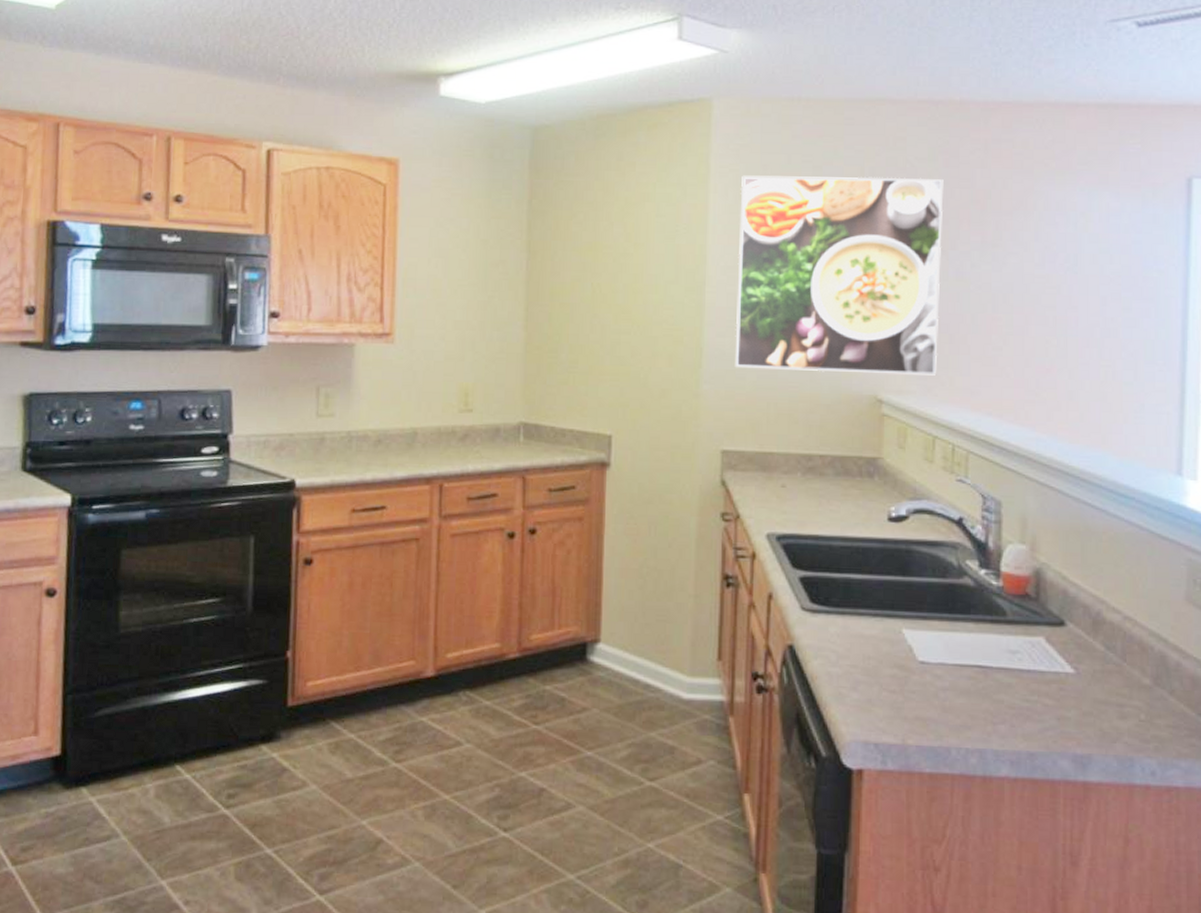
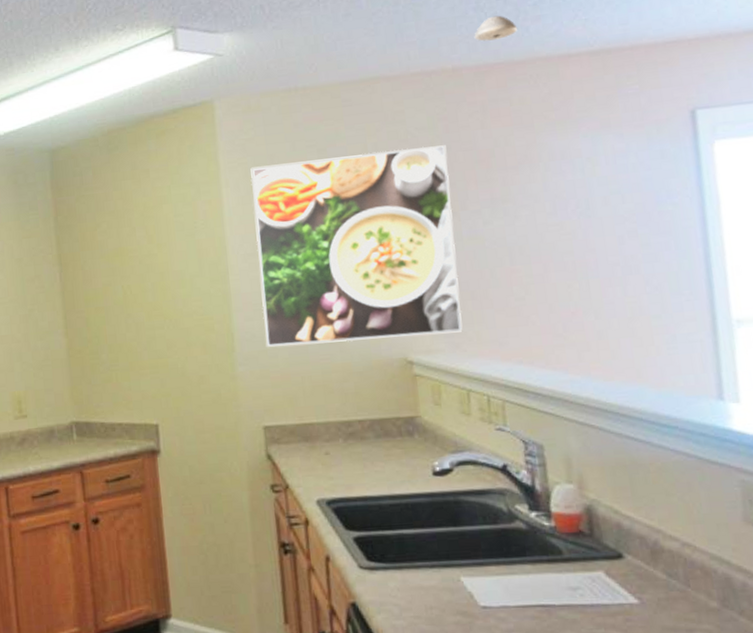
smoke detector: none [986,52,1031,78] -> present [474,15,518,42]

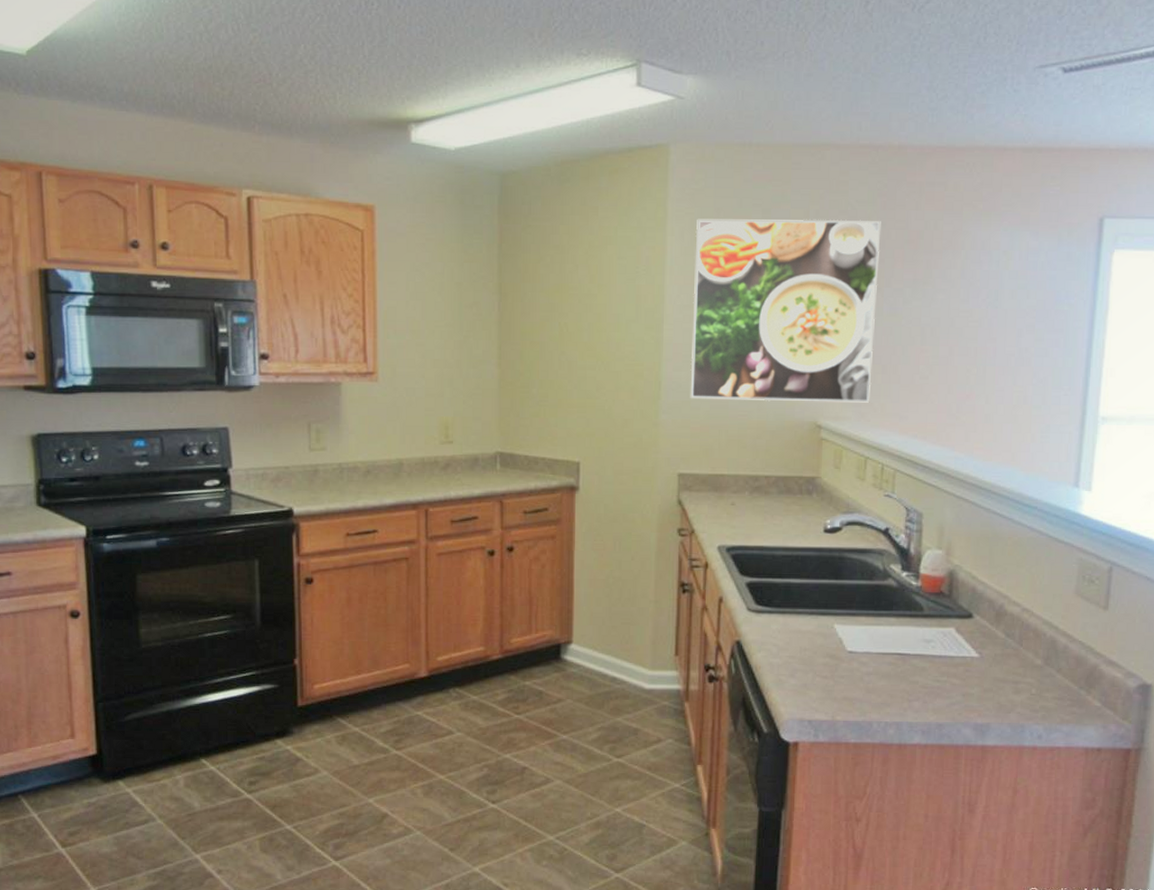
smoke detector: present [474,15,518,42] -> none [923,98,964,123]

